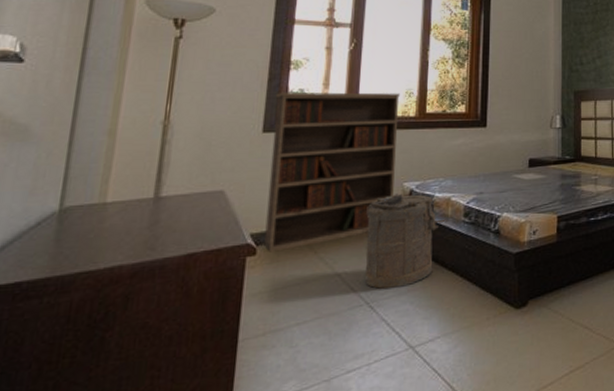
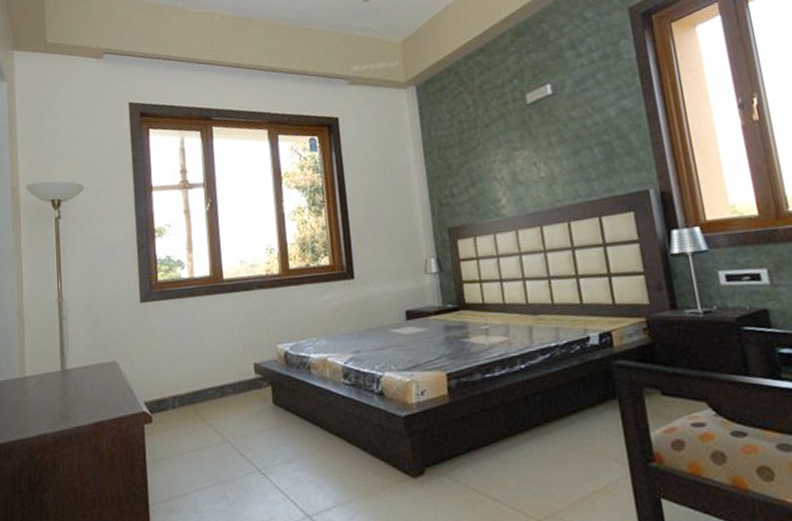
bookshelf: present [264,92,400,252] -> none [146,250,269,420]
laundry hamper: present [365,194,447,290] -> none [245,356,327,456]

